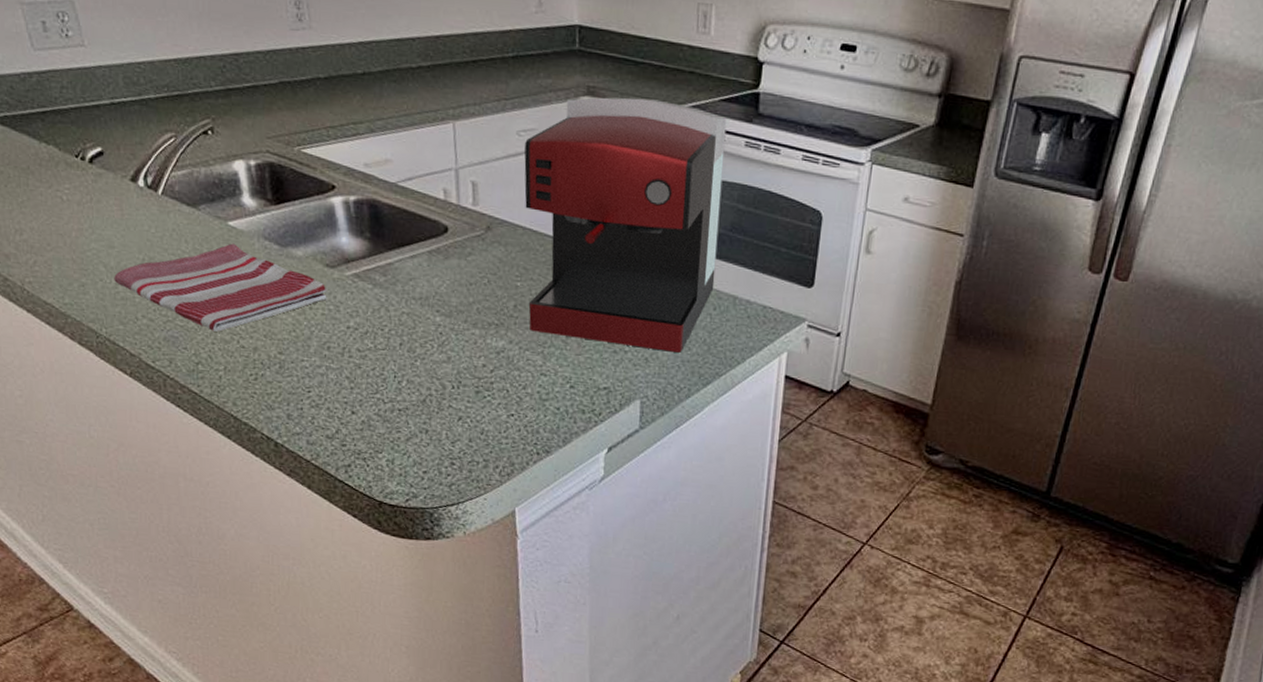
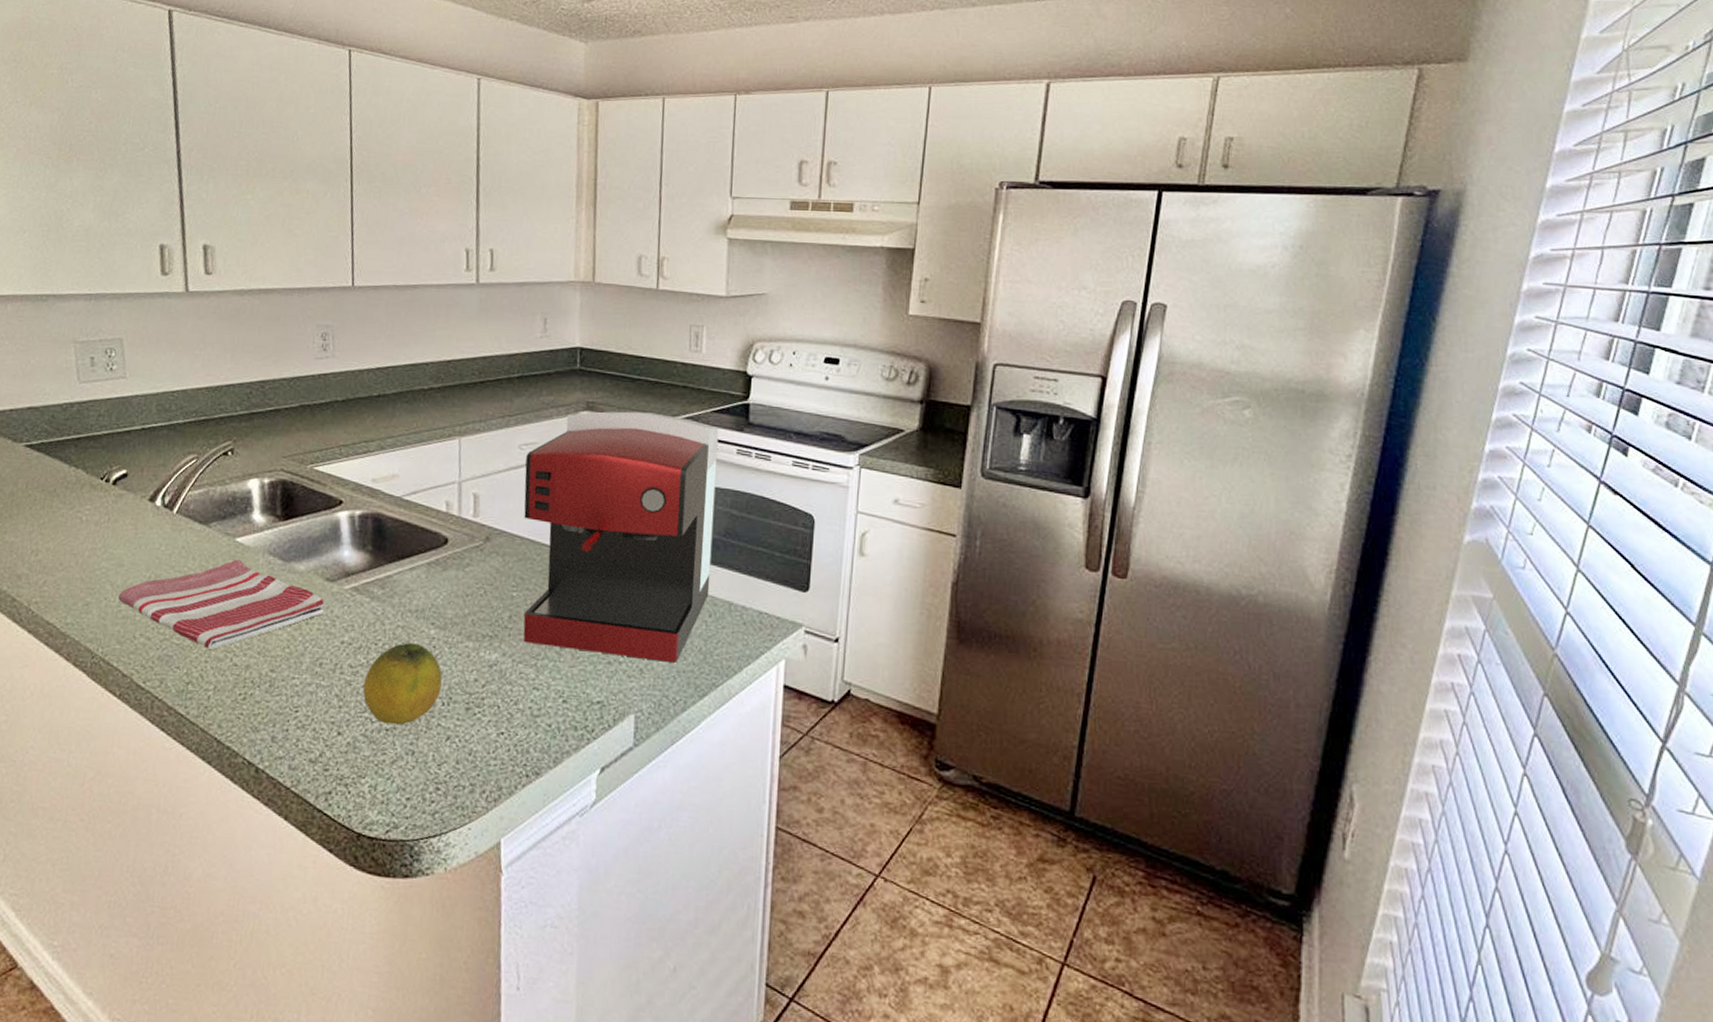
fruit: none [373,329,451,406] -> present [363,643,442,725]

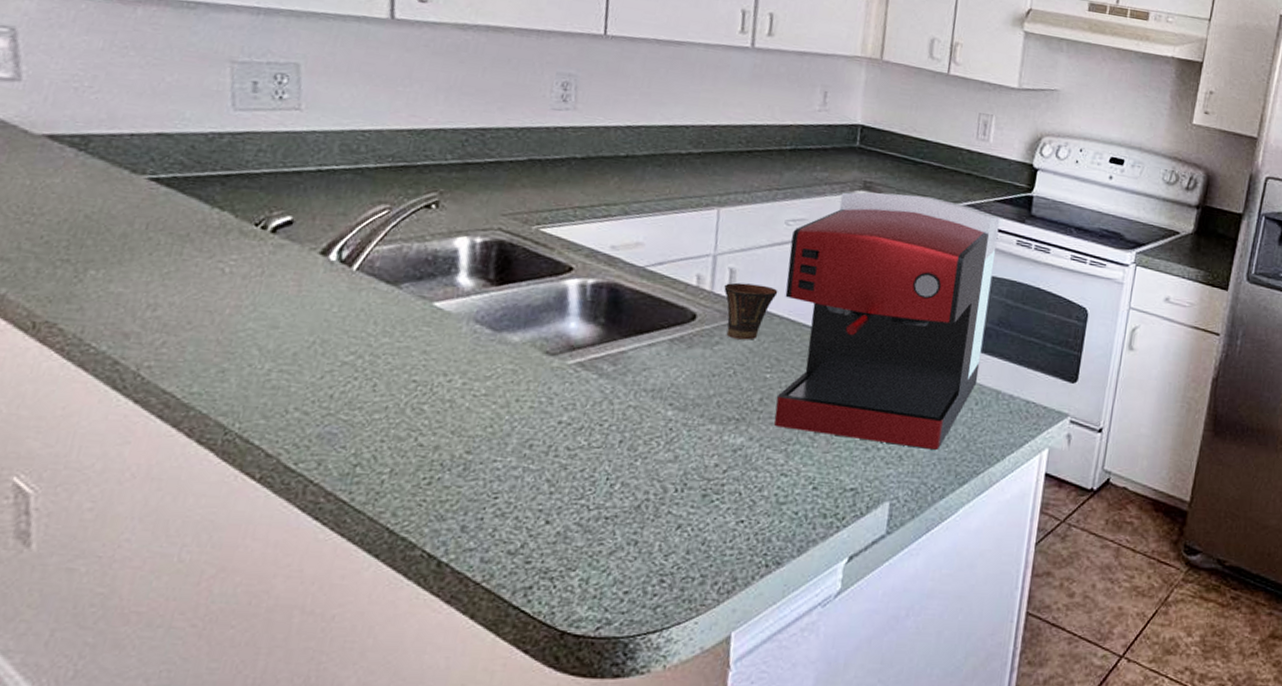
dish towel: present [118,559,325,650] -> none [267,326,542,427]
fruit: present [363,643,442,725] -> none [580,424,678,513]
cup: none [470,507,517,561] -> present [723,282,778,341]

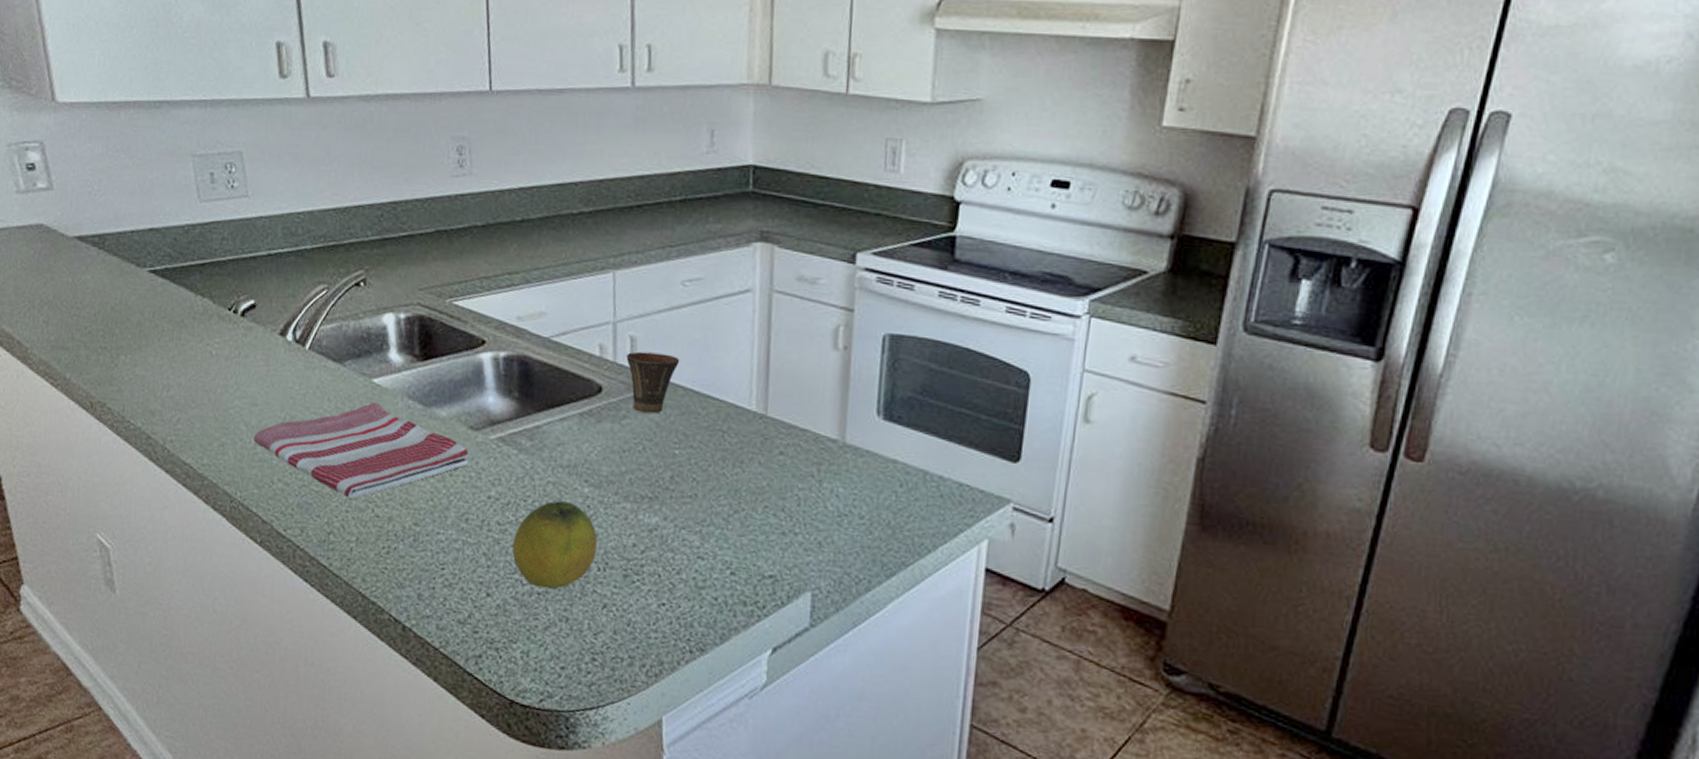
dish towel: none [267,326,542,427] -> present [254,402,470,499]
fruit: none [580,424,678,513] -> present [512,500,598,590]
coffee maker: present [774,192,1001,450] -> none [686,243,918,537]

